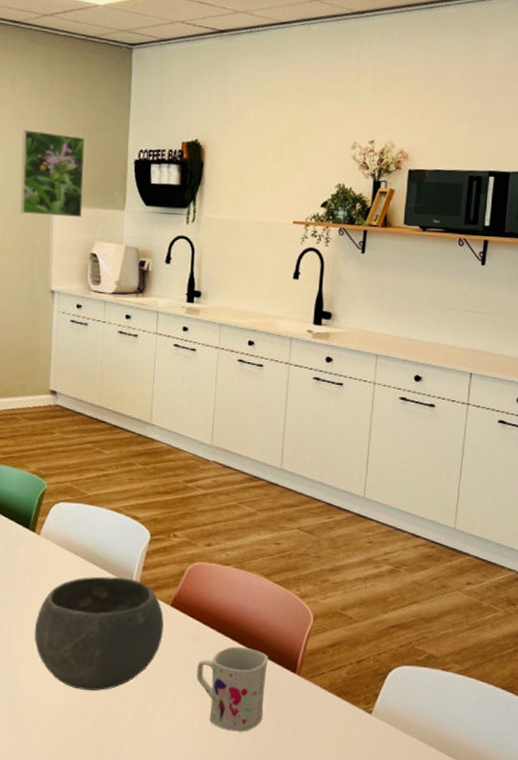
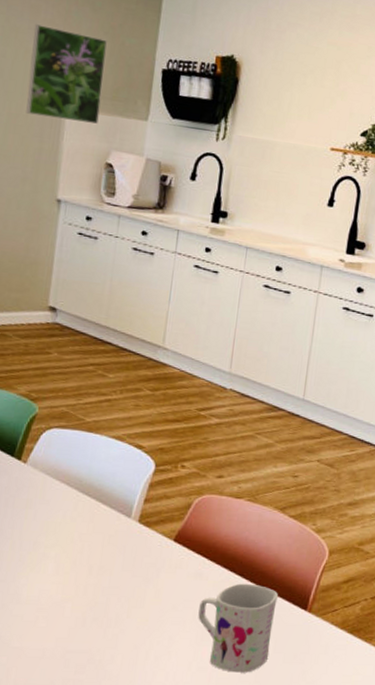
bowl: present [34,576,164,691] -> none [12,509,165,633]

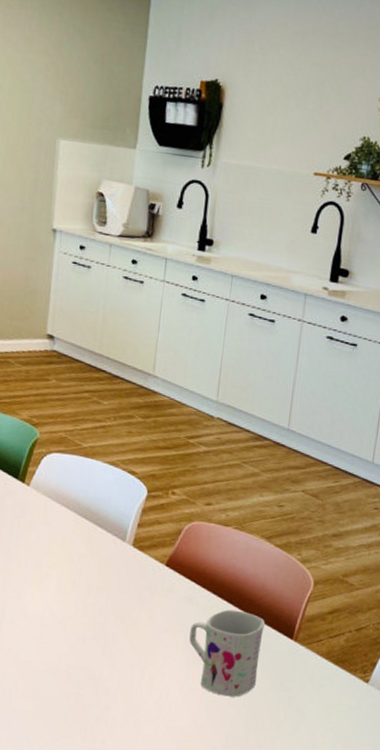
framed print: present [26,24,107,124] -> none [23,55,97,153]

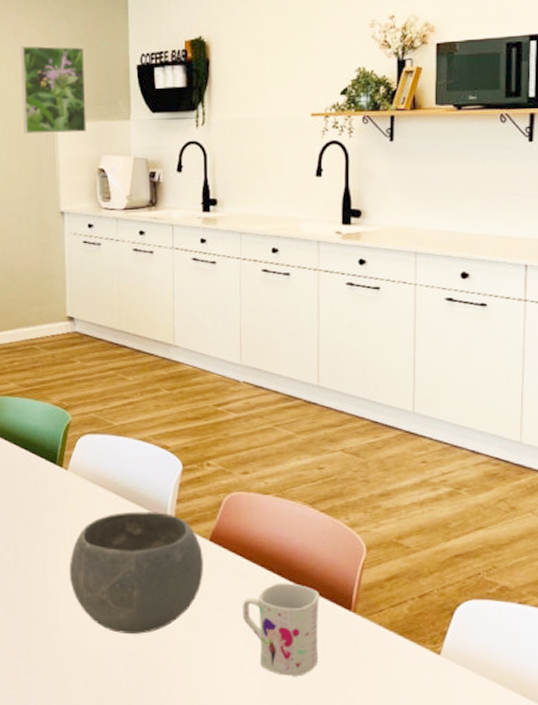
bowl: none [18,532,158,650] -> present [69,511,203,634]
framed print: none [23,55,97,153] -> present [20,46,86,134]

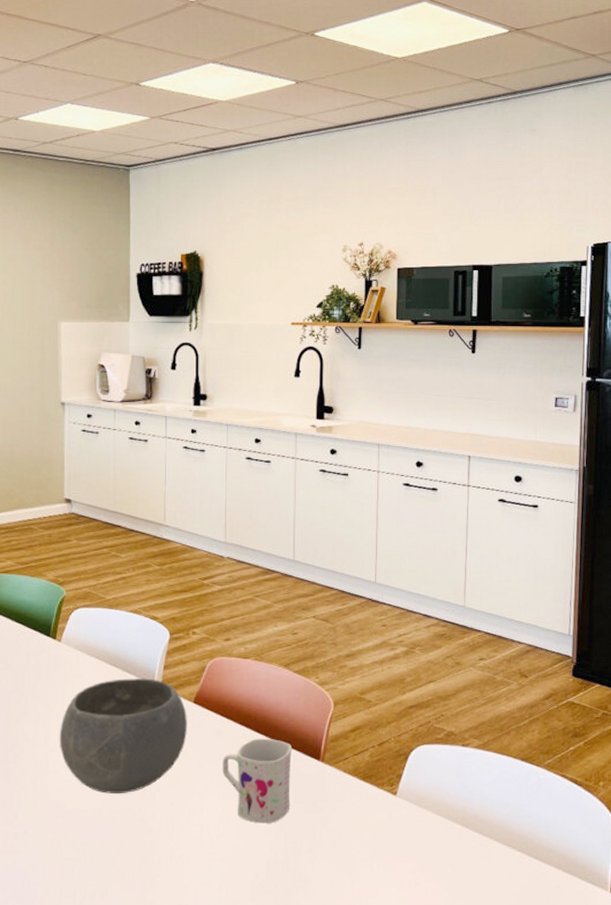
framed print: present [20,46,86,134] -> none [27,251,89,331]

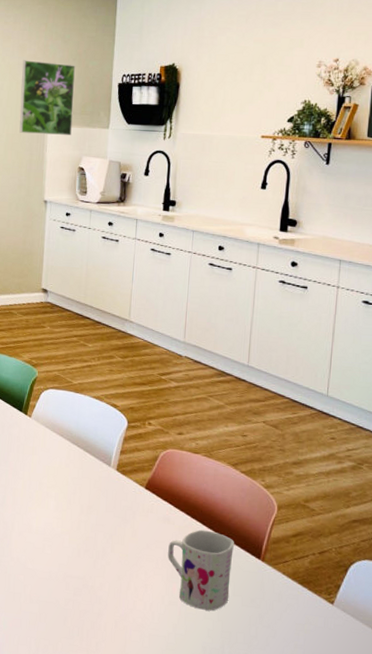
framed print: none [27,251,89,331] -> present [19,60,75,135]
bowl: present [59,678,187,794] -> none [24,457,139,562]

